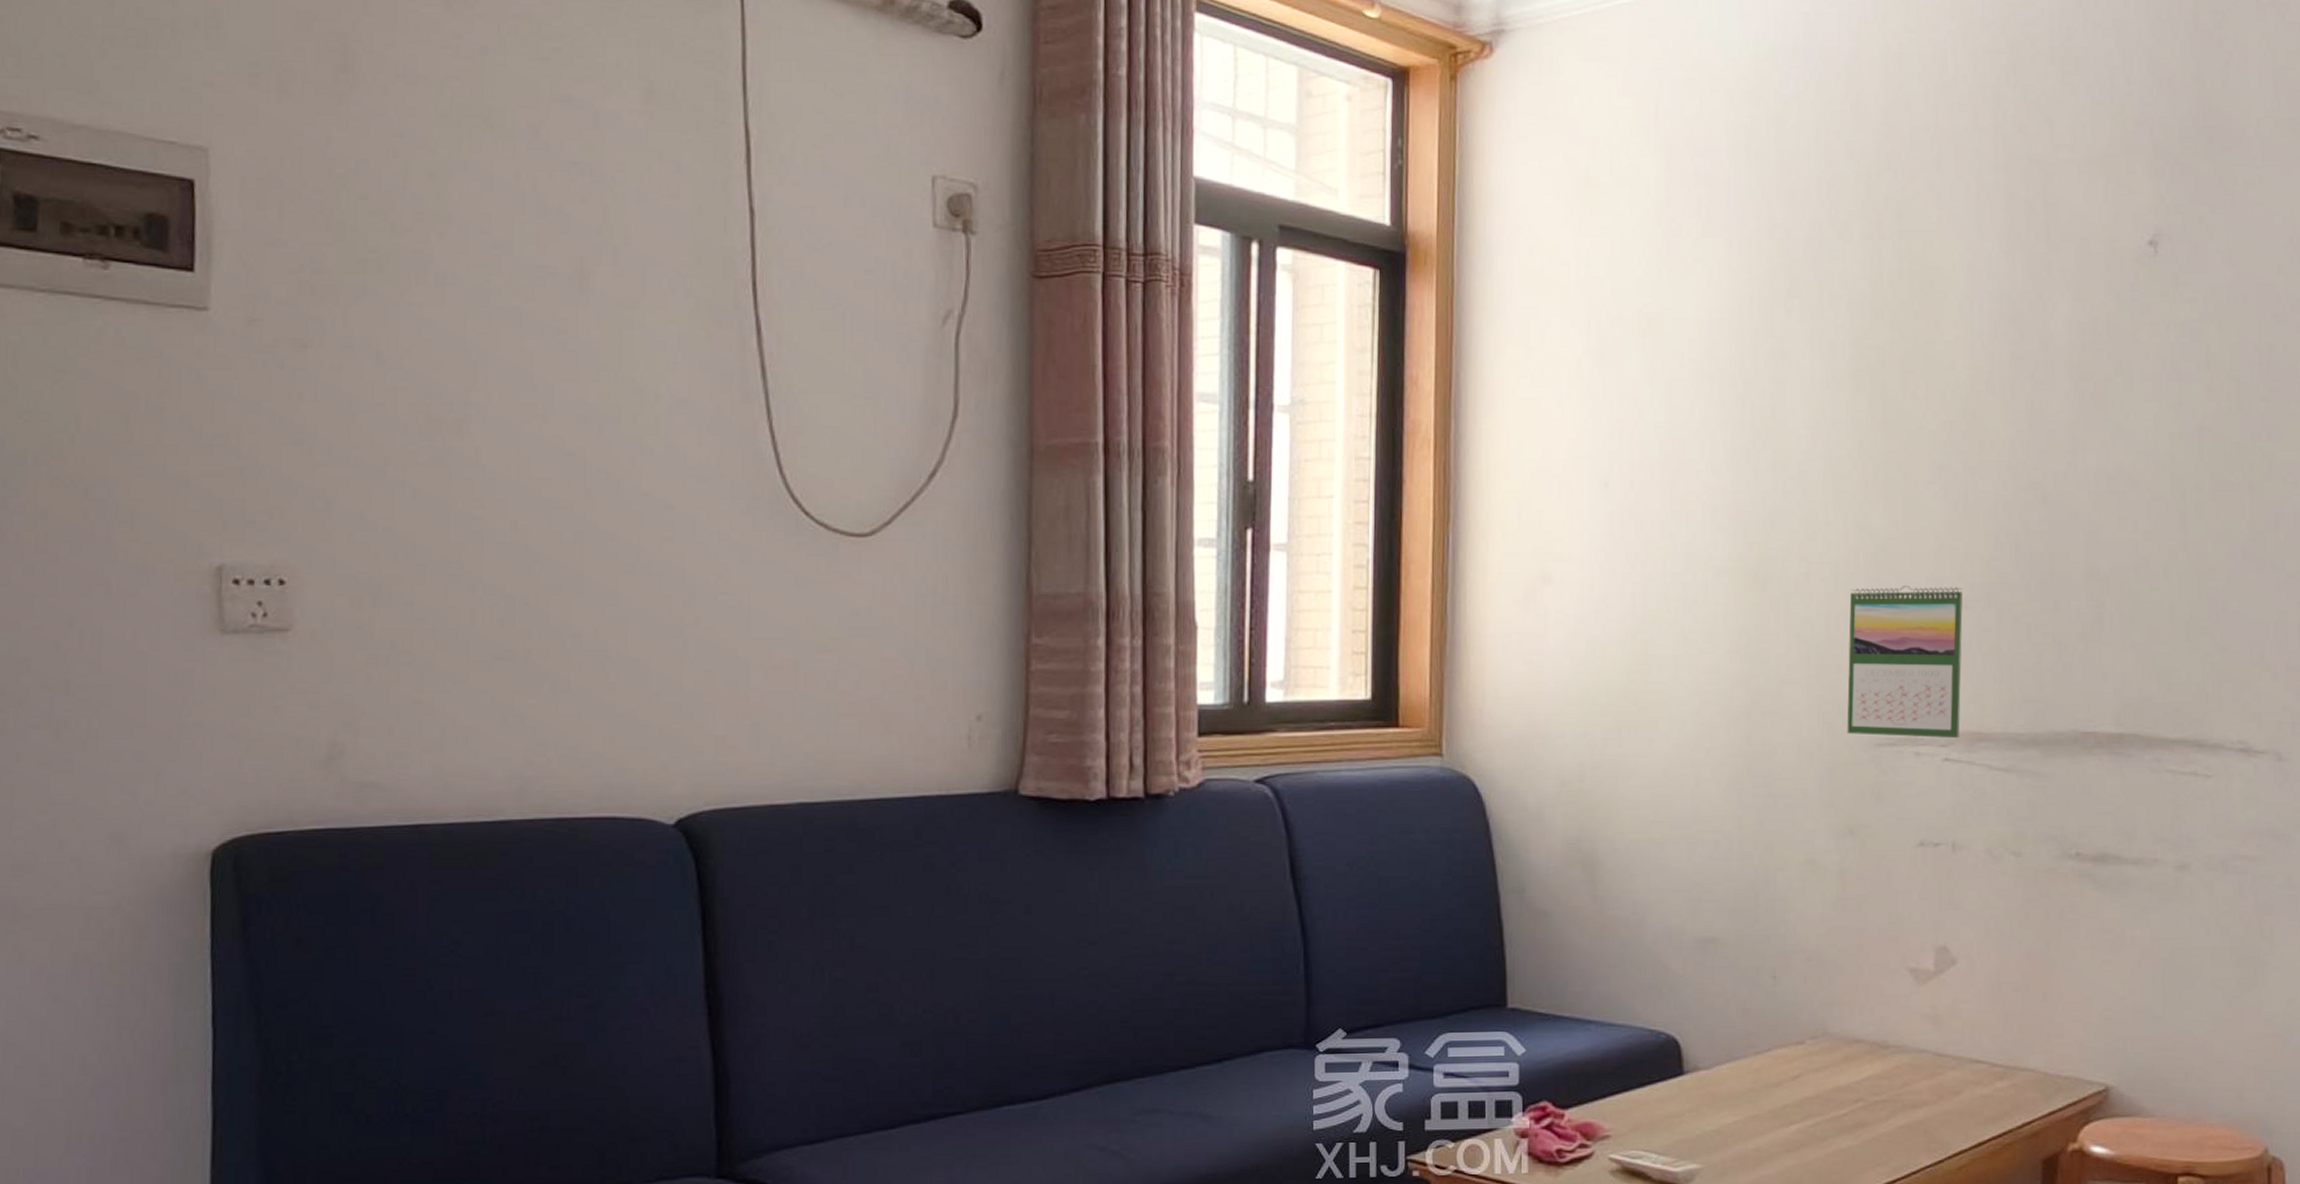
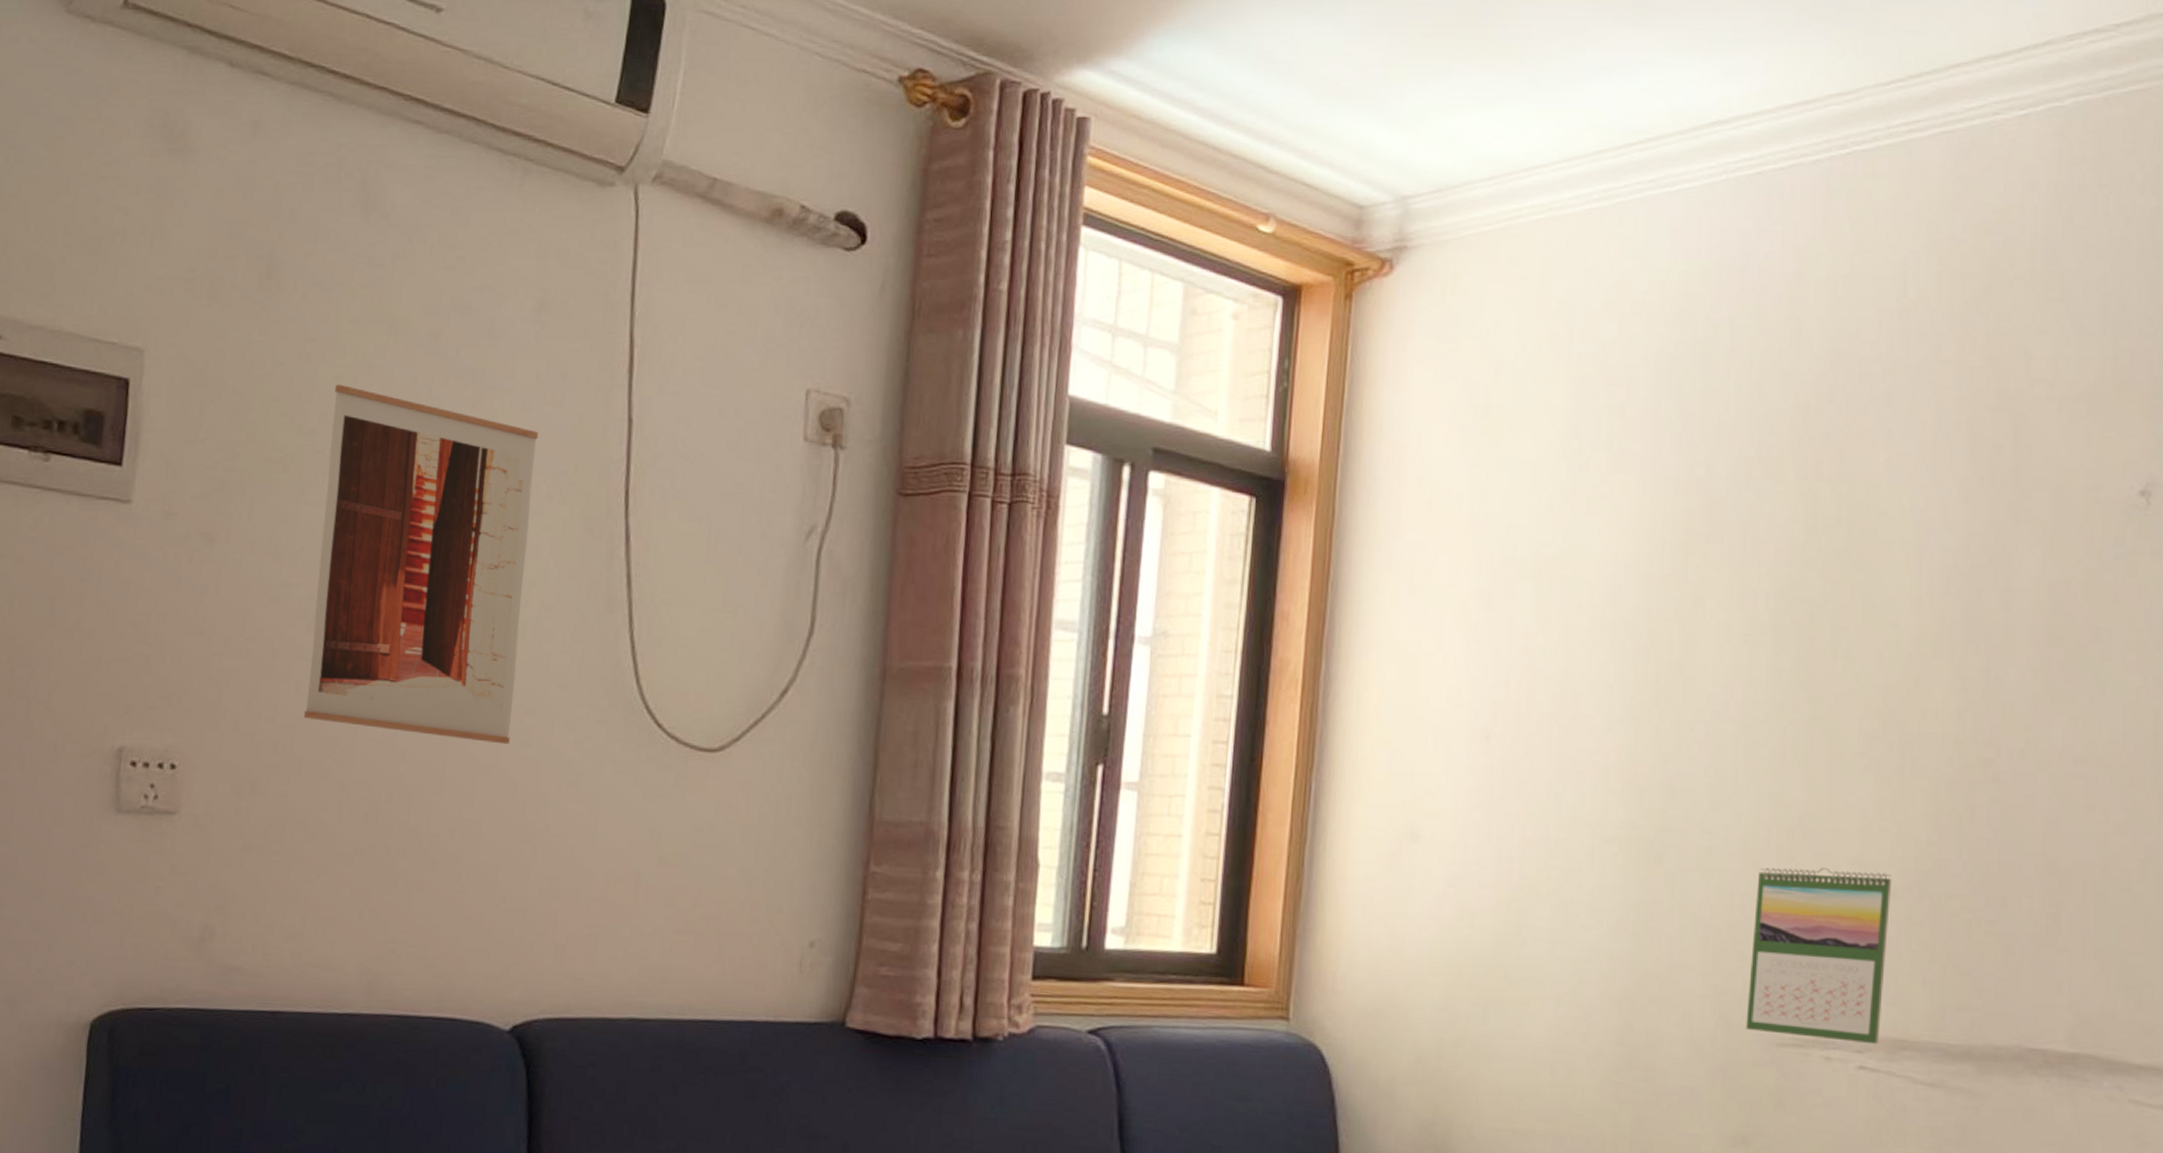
wall art: none [423,180,656,541] -> present [303,384,539,745]

